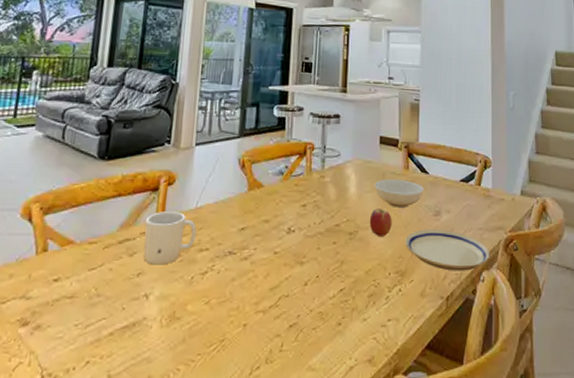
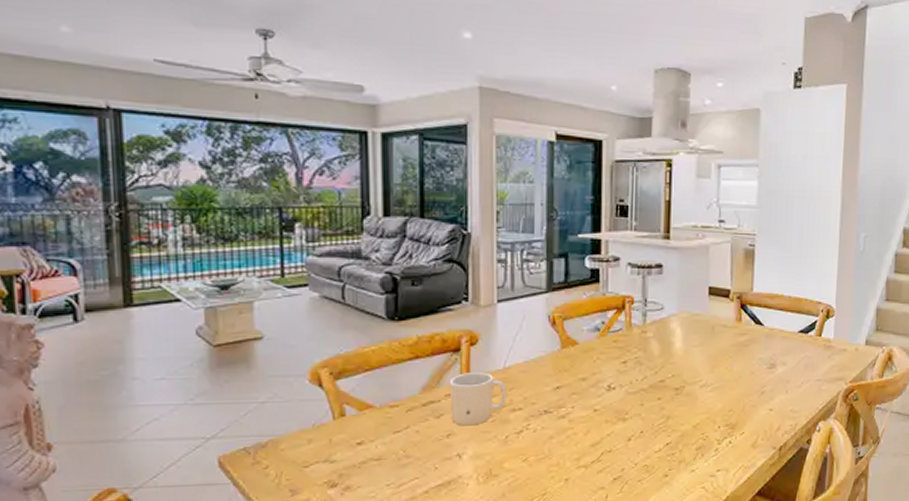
fruit: present [369,208,392,236] -> none [697,363,722,391]
bowl: present [374,179,424,207] -> none [703,332,758,361]
plate: present [405,230,490,271] -> none [736,382,828,423]

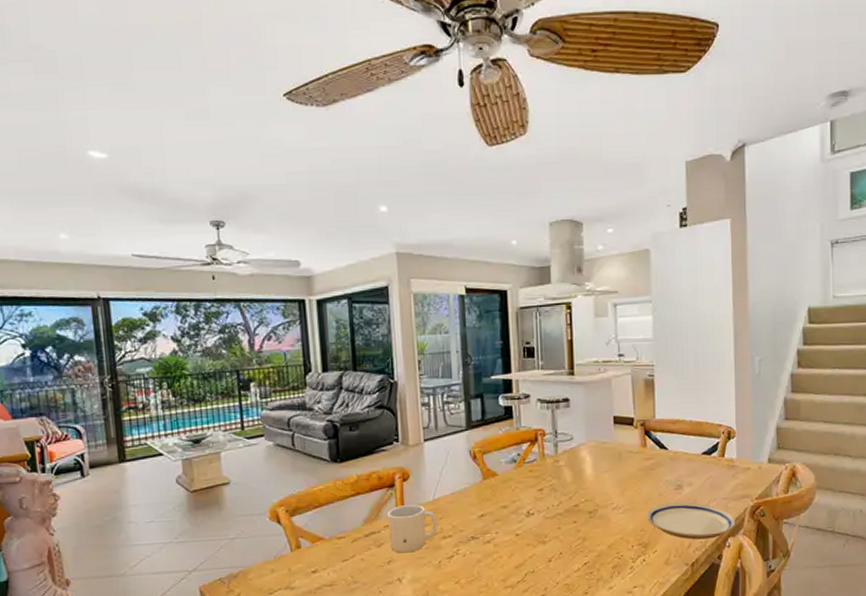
plate: none [736,382,828,423] -> present [647,502,736,540]

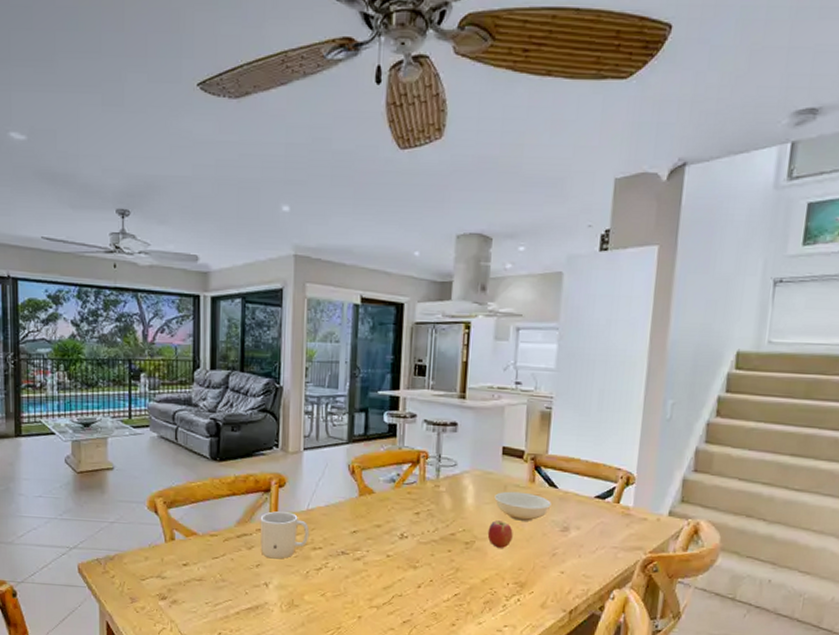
fruit: none [608,487,632,513] -> present [487,520,513,548]
bowl: none [611,457,664,485] -> present [494,491,552,521]
plate: present [647,502,736,540] -> none [527,544,624,588]

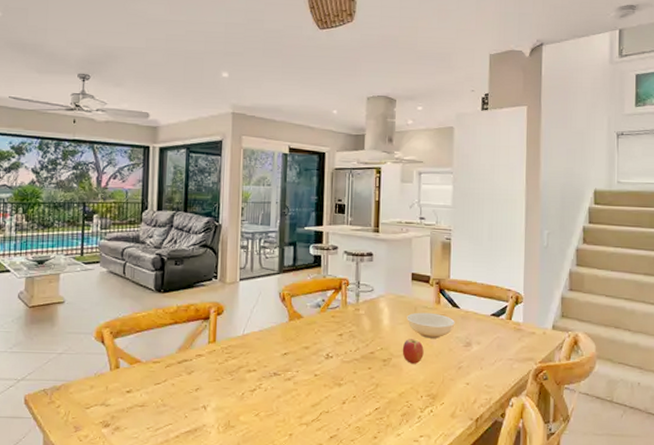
mug: present [259,510,310,559] -> none [199,336,245,382]

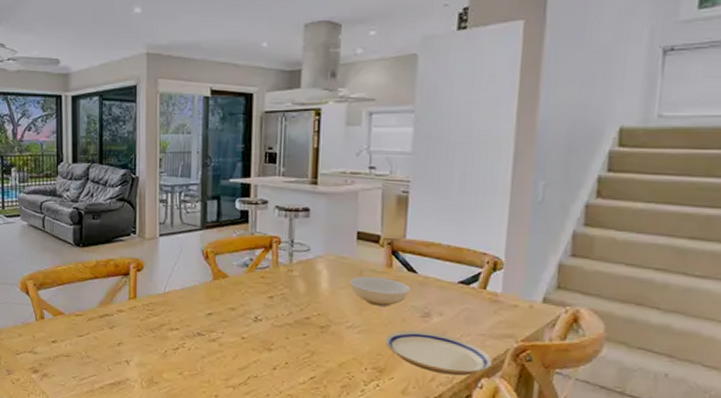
fruit: present [402,339,424,364] -> none [343,305,370,333]
plate: none [437,359,520,397] -> present [385,330,493,376]

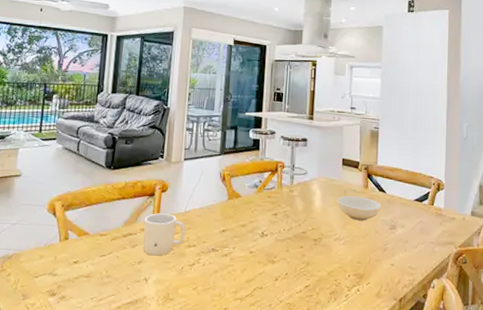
mug: none [120,293,167,339] -> present [143,212,186,256]
plate: present [385,330,493,376] -> none [364,240,441,278]

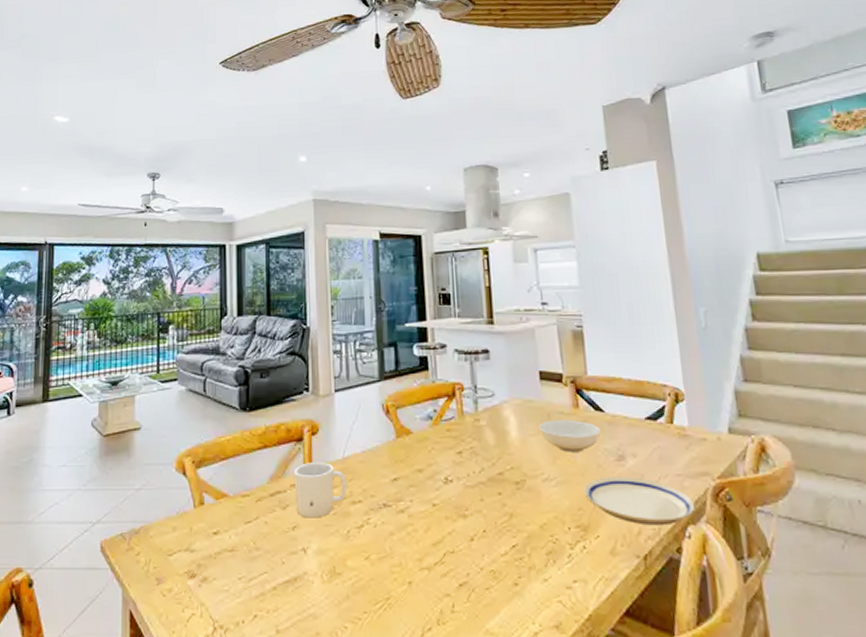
plate: none [364,240,441,278] -> present [584,477,696,526]

